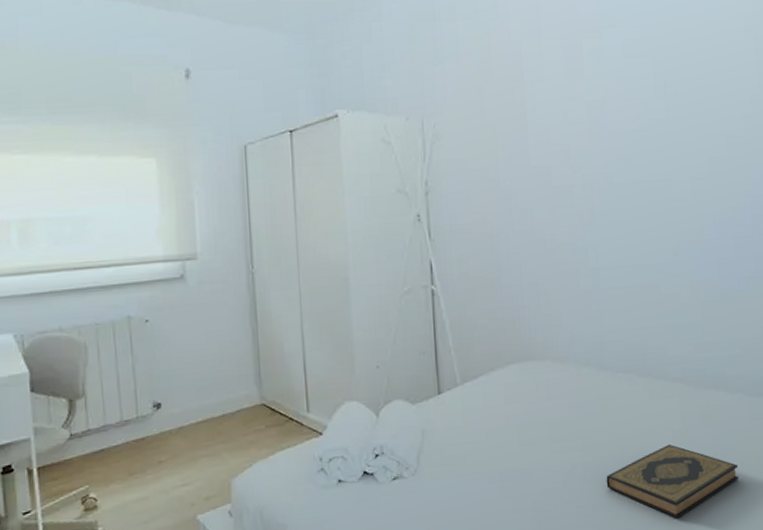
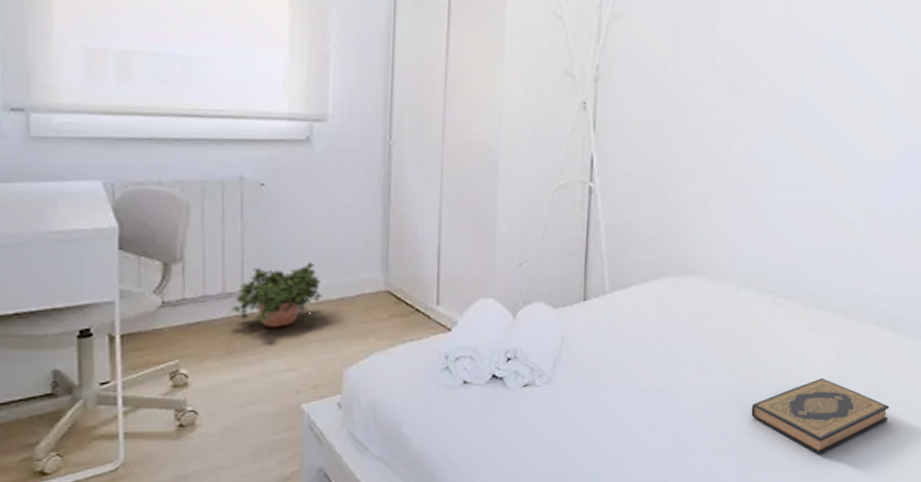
potted plant: none [129,384,208,448] -> present [231,261,324,327]

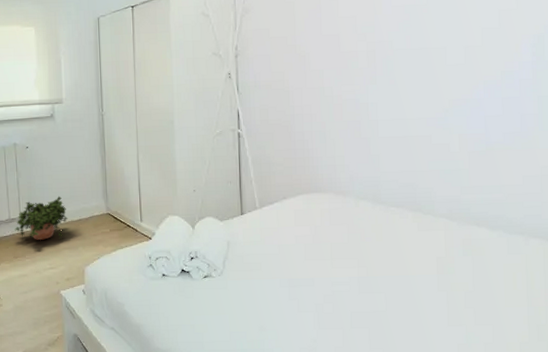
hardback book: present [751,377,890,455] -> none [377,268,496,330]

